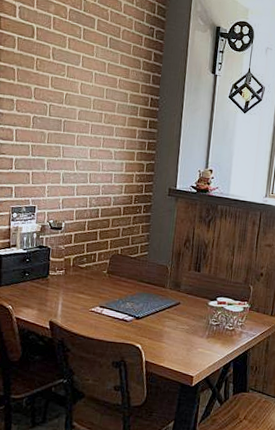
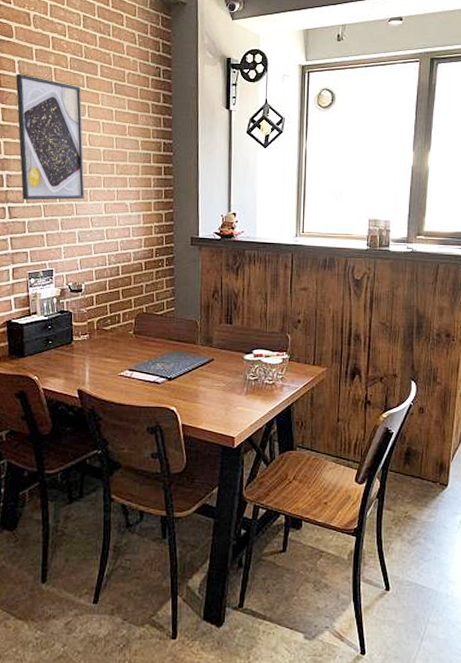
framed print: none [12,18,78,143] -> present [16,73,85,200]

